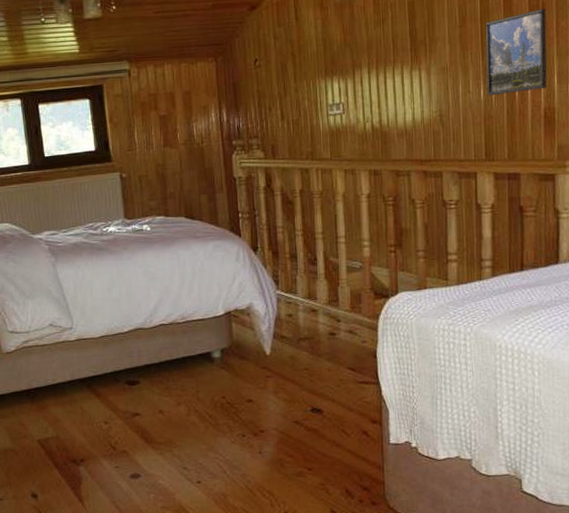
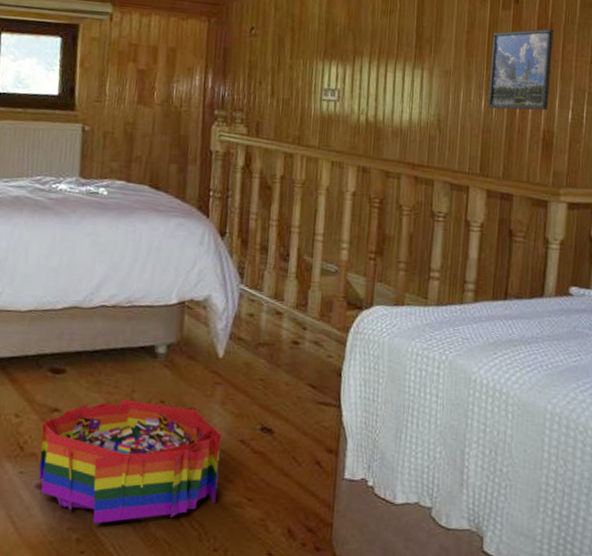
storage bin: none [127,399,281,502] -> present [38,400,222,524]

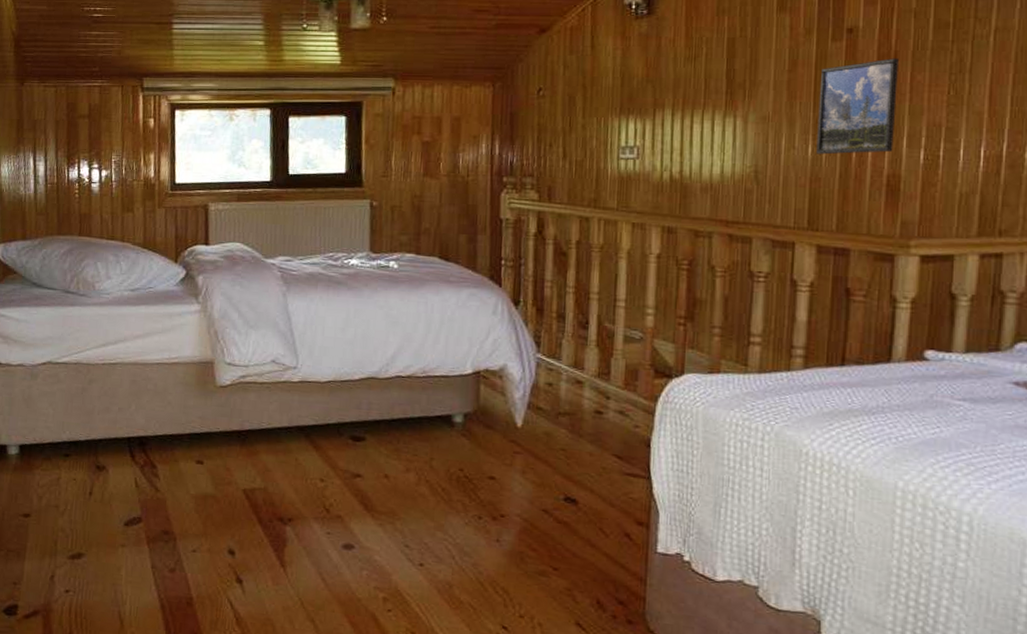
storage bin: present [38,400,222,524] -> none [345,467,523,585]

